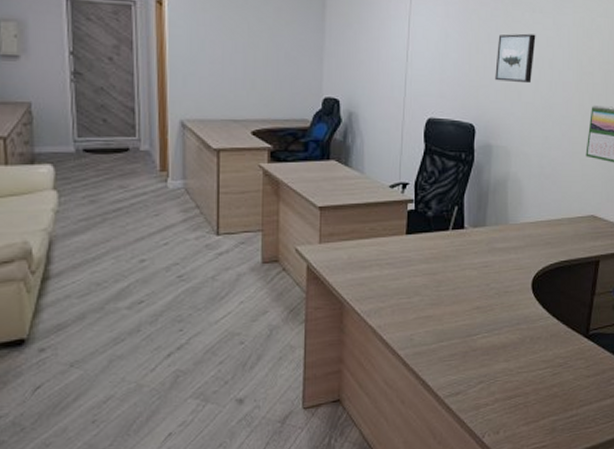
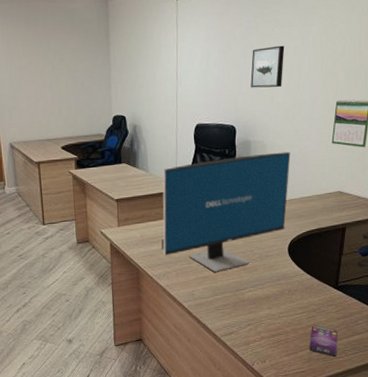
computer monitor: none [374,162,539,311] -> present [161,151,291,273]
smartphone: none [553,384,587,427] -> present [309,325,338,357]

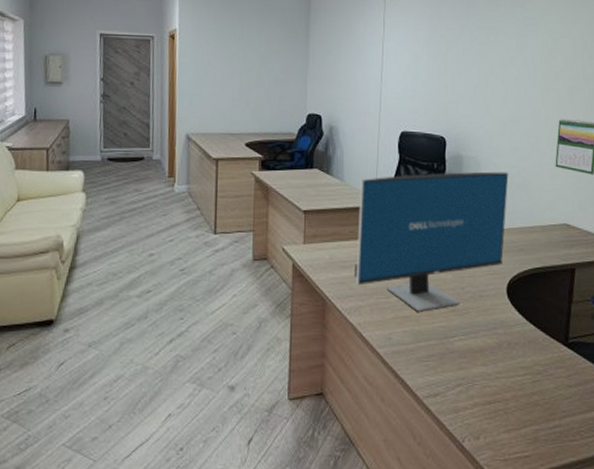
wall art: present [250,45,285,88] -> none [463,54,501,100]
smartphone: present [309,325,338,357] -> none [534,393,571,440]

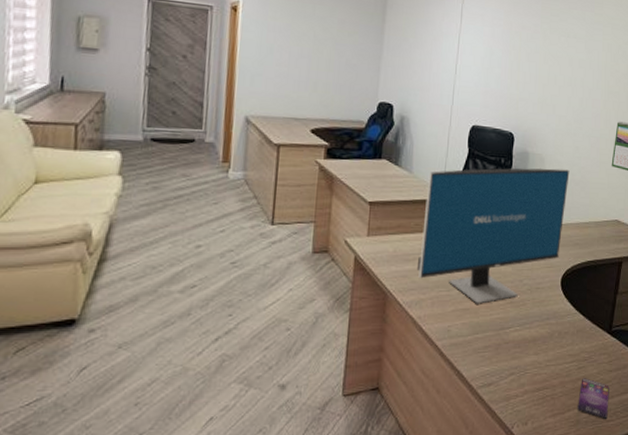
smartphone: none [534,393,571,440] -> present [578,378,609,420]

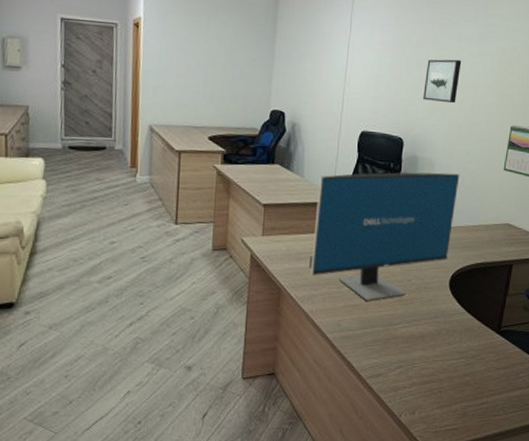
wall art: none [533,54,570,99] -> present [423,59,462,104]
smartphone: present [578,378,609,420] -> none [465,374,497,415]

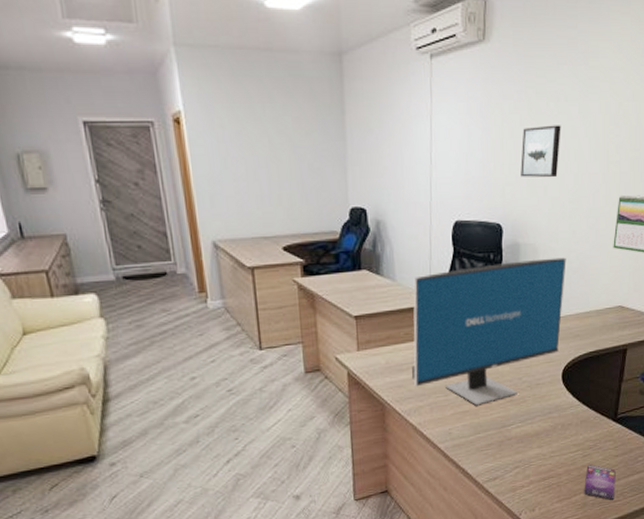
smartphone: none [465,374,497,415] -> present [584,465,616,501]

